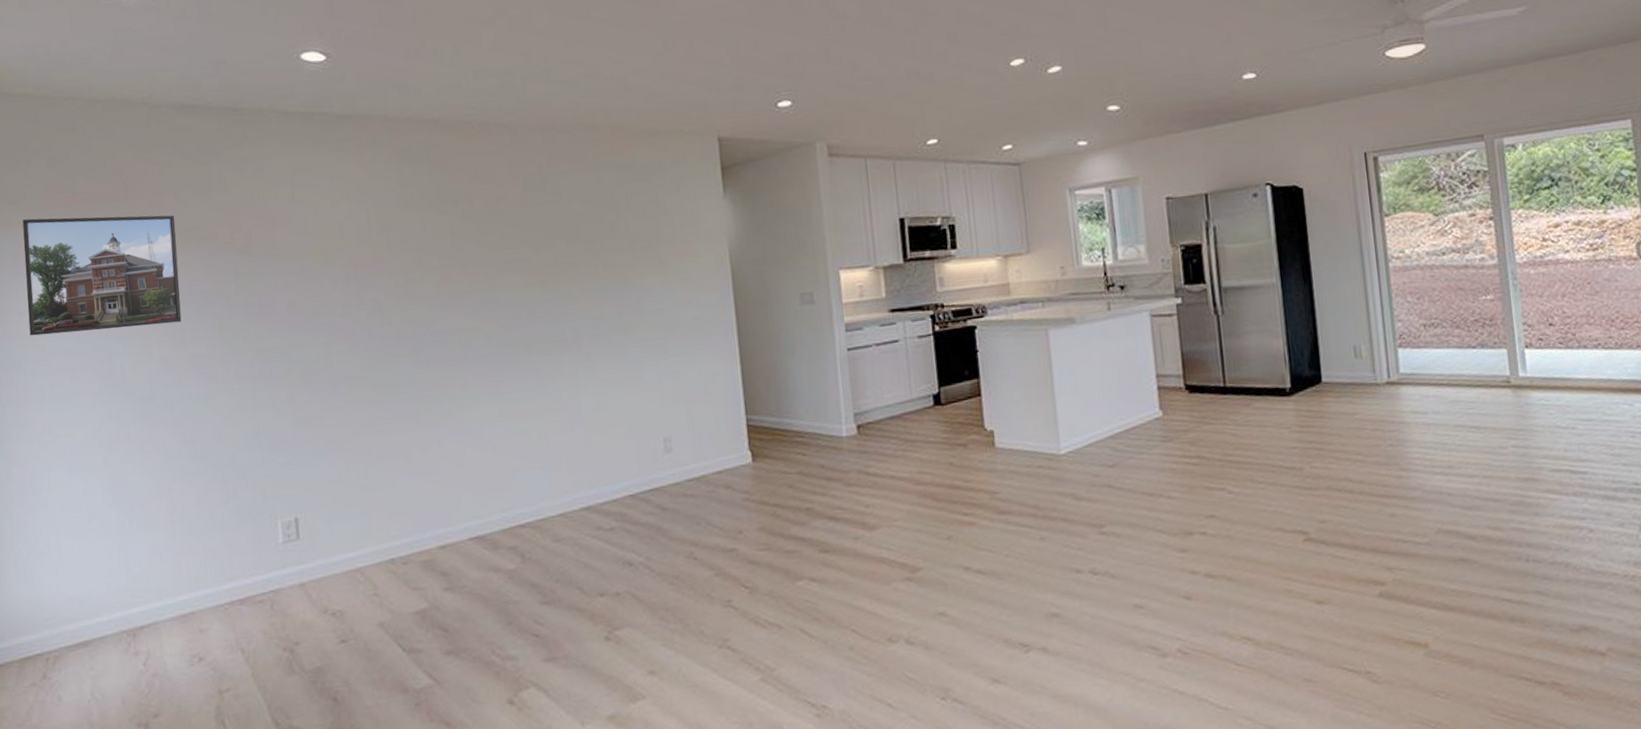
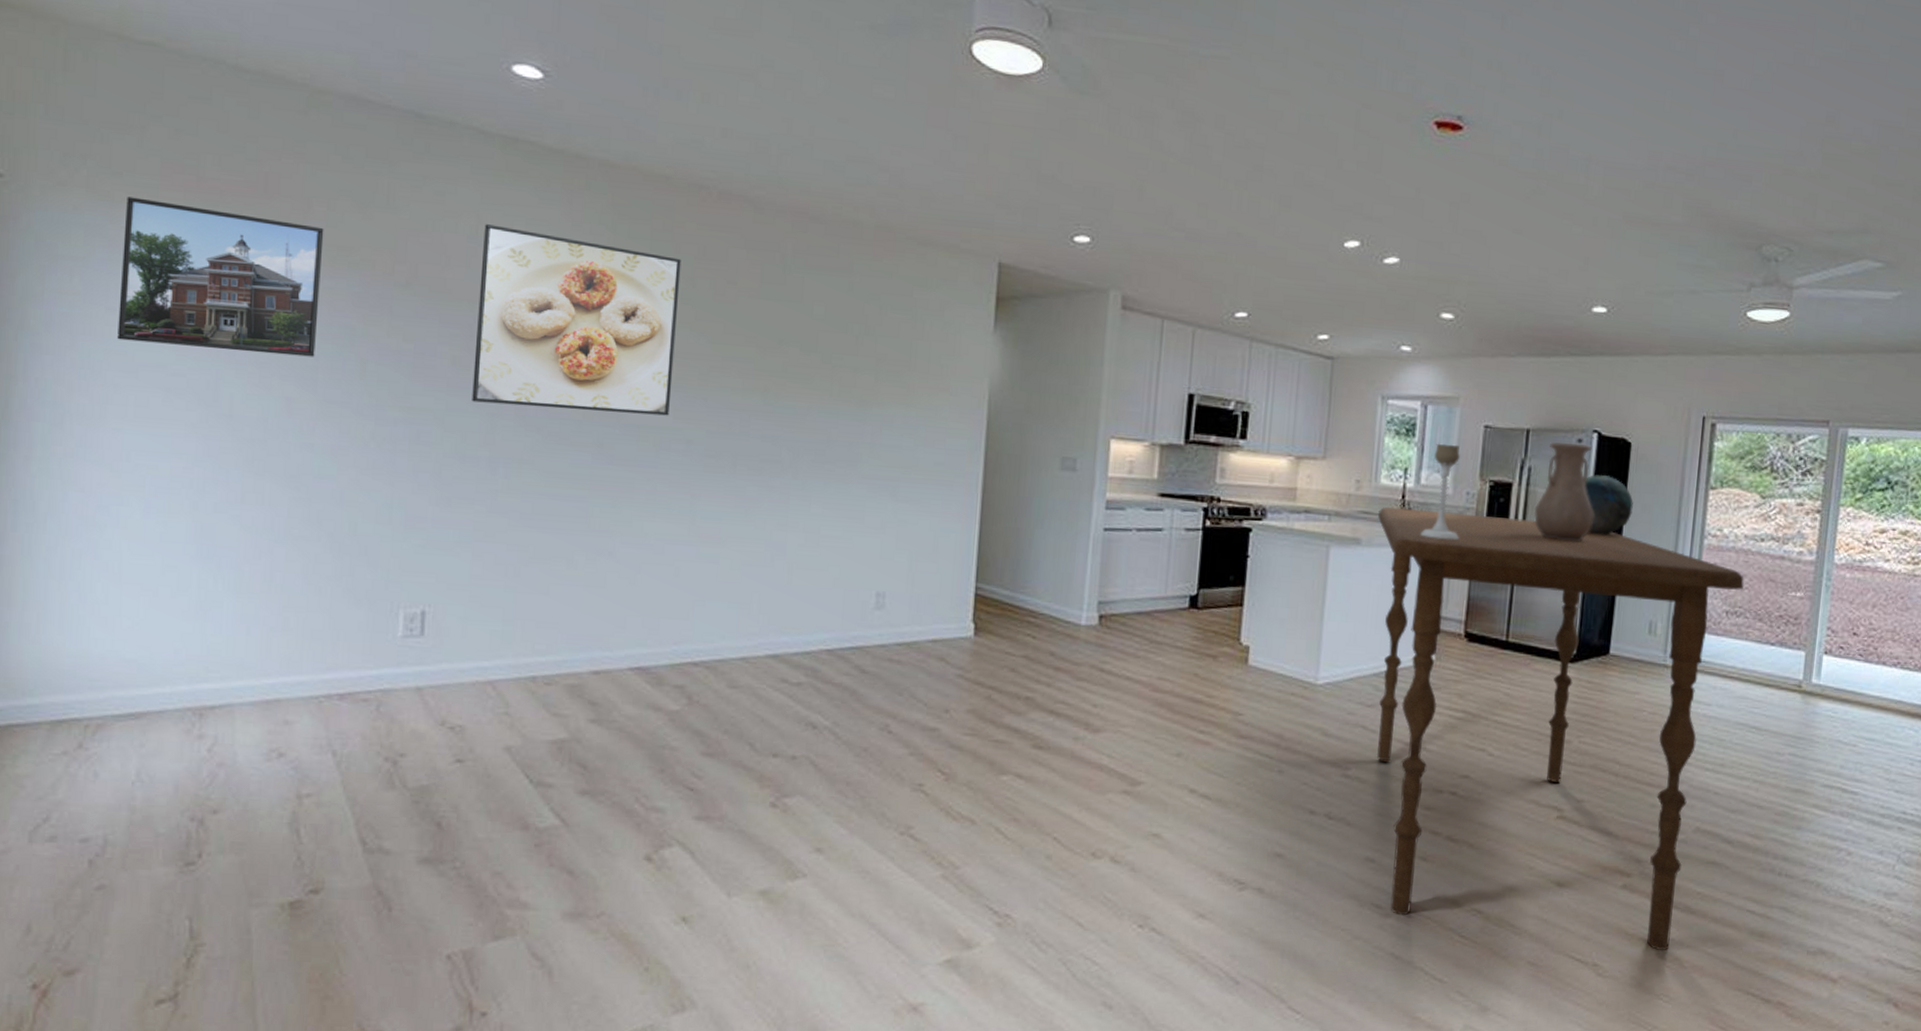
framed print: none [298,185,468,336] -> present [472,224,681,416]
dining table: none [1086,271,1436,654] -> present [1376,506,1745,951]
candle holder: none [1125,219,1164,306] -> present [1420,443,1461,540]
vase: none [1226,197,1283,288] -> present [1534,441,1595,541]
decorative bowl: none [1267,221,1317,276] -> present [1584,475,1634,535]

